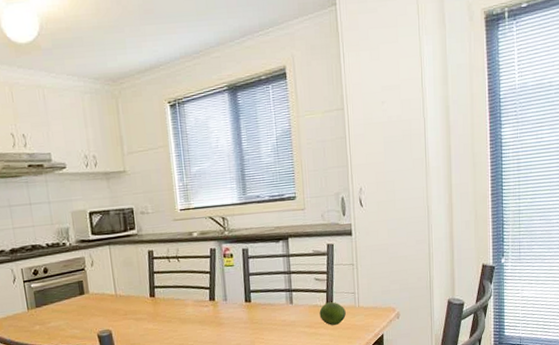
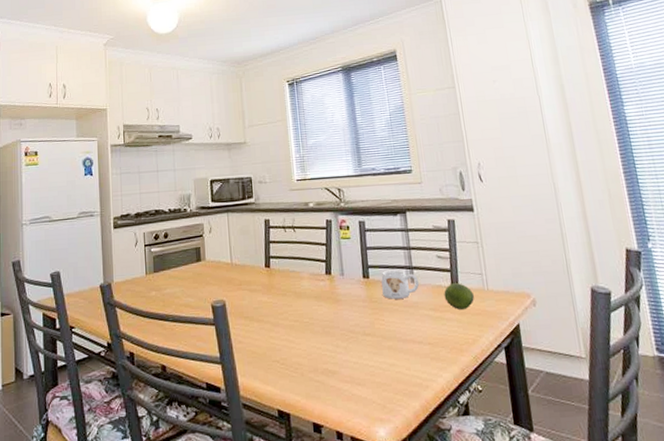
mug: none [262,293,298,320] -> present [381,270,420,299]

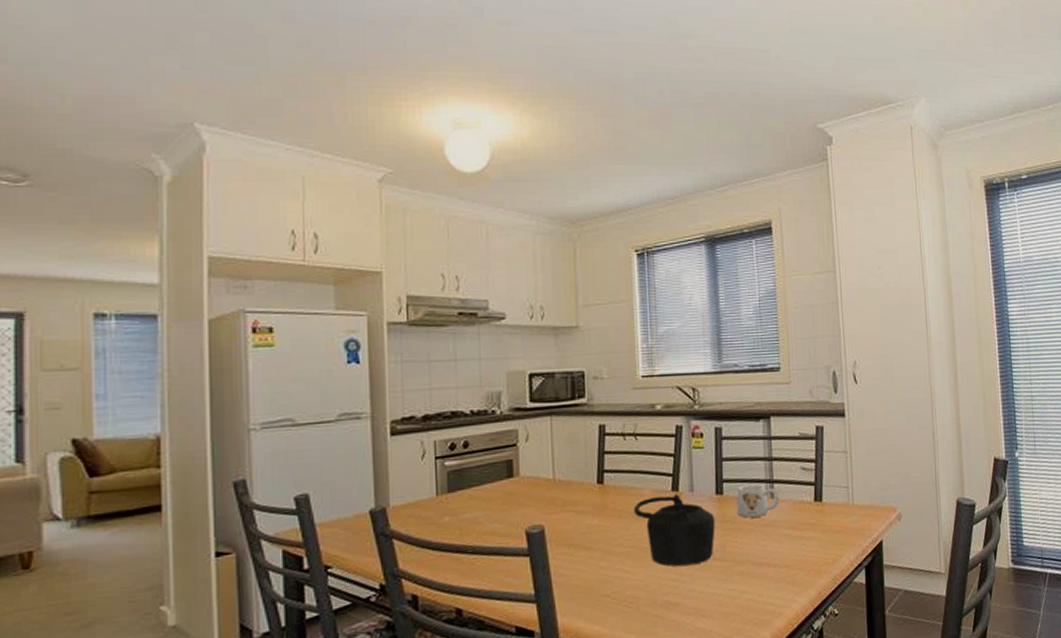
teapot: none [295,277,365,340] -> present [633,494,715,567]
fruit: present [444,283,474,310] -> none [806,497,838,527]

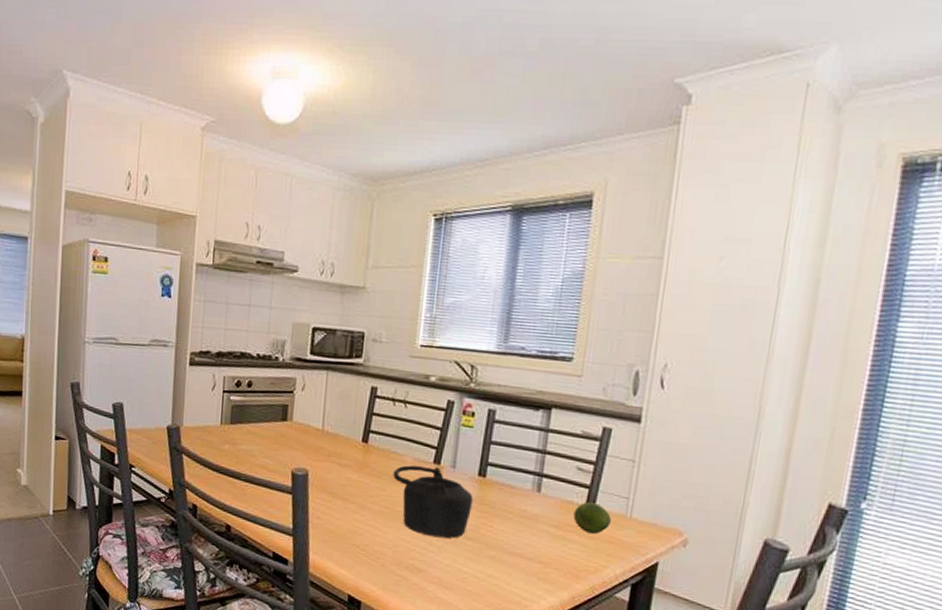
mug: present [737,484,780,518] -> none [498,472,547,508]
fruit: none [806,497,838,527] -> present [573,502,611,534]

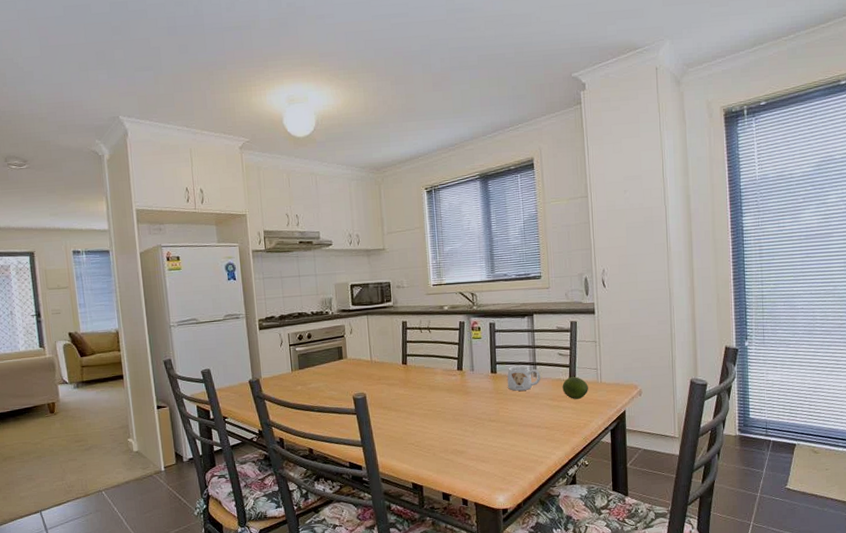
teapot: present [392,465,473,539] -> none [429,372,491,426]
mug: none [498,472,547,508] -> present [507,366,541,391]

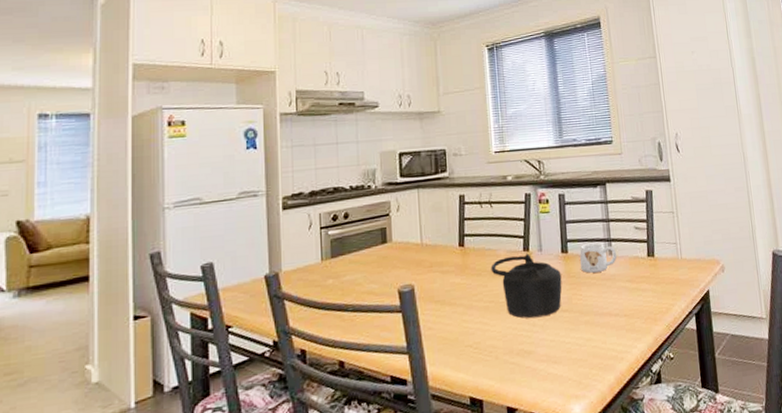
teapot: none [429,372,491,426] -> present [490,254,562,319]
fruit: present [562,377,588,399] -> none [640,253,669,280]

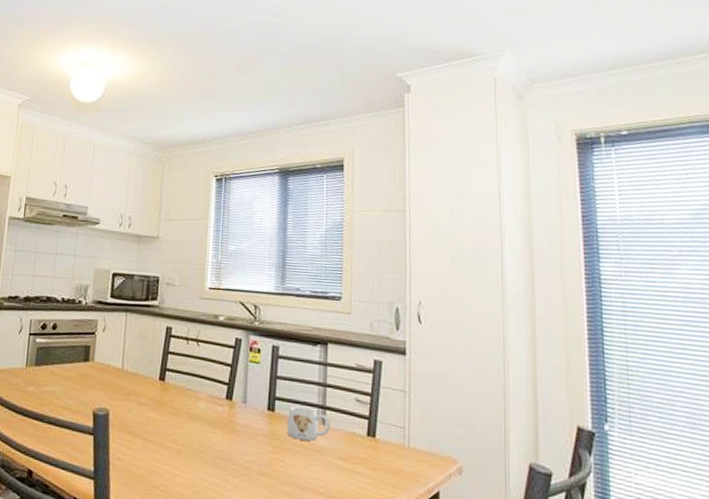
teapot: present [490,254,562,319] -> none [189,401,264,476]

